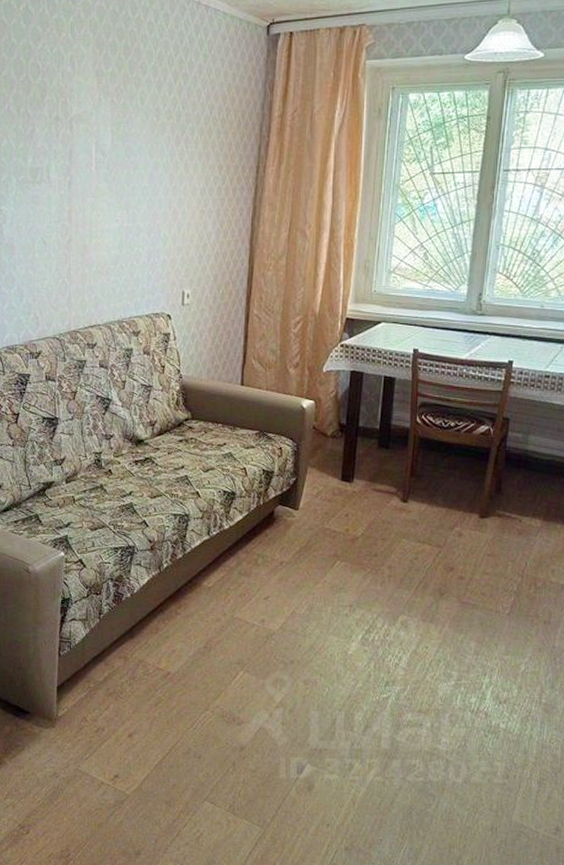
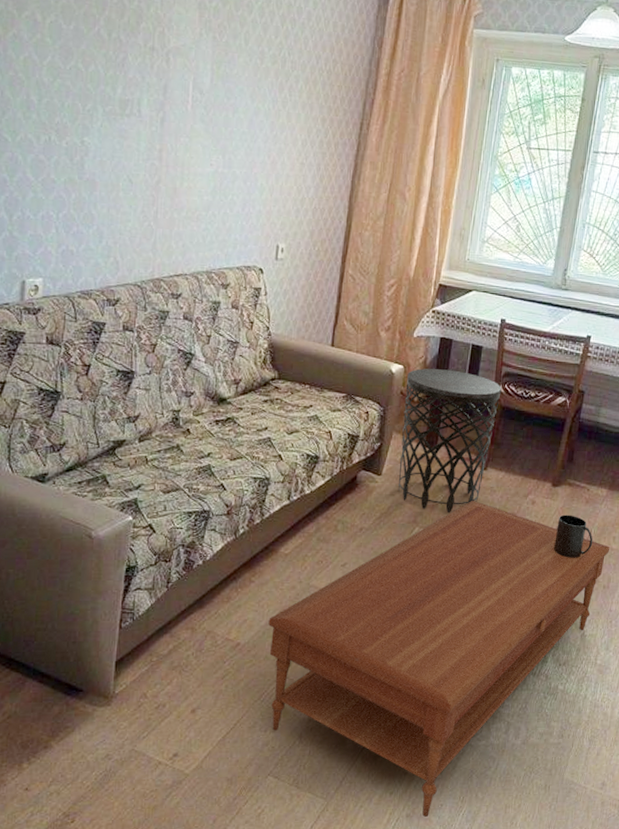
coffee table: none [196,533,549,852] -> present [268,500,610,818]
side table: none [316,403,418,547] -> present [397,368,502,514]
mug: none [485,547,529,592] -> present [553,514,593,558]

